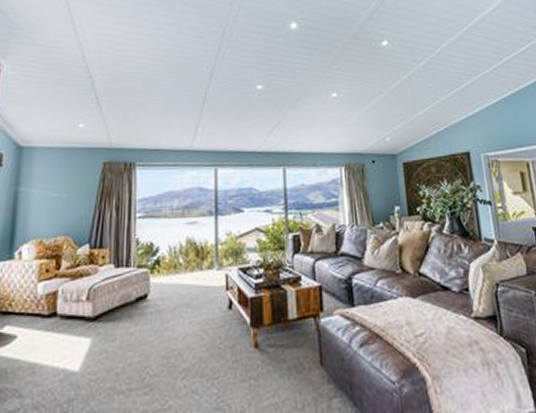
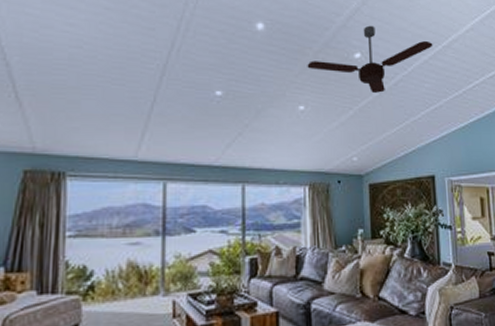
ceiling fan: none [337,14,460,76] -> present [307,25,433,93]

